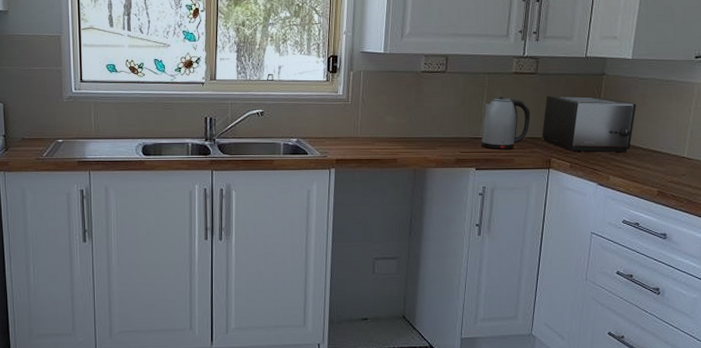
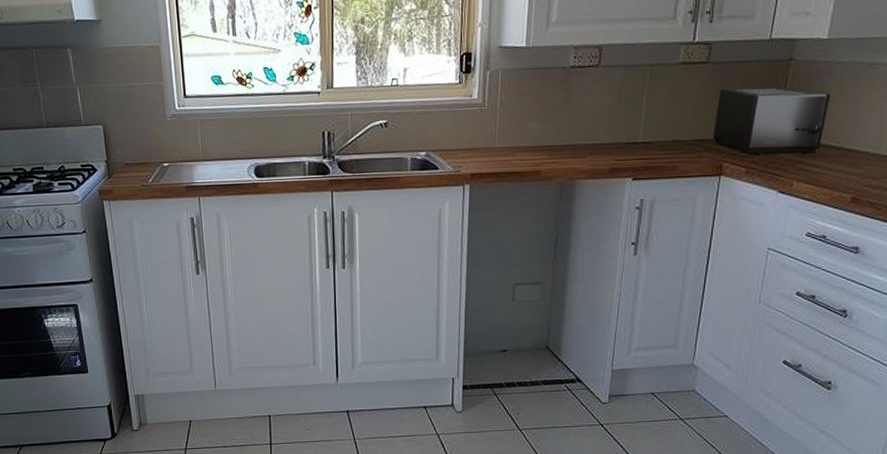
kettle: present [480,96,530,149] -> none [639,92,700,155]

